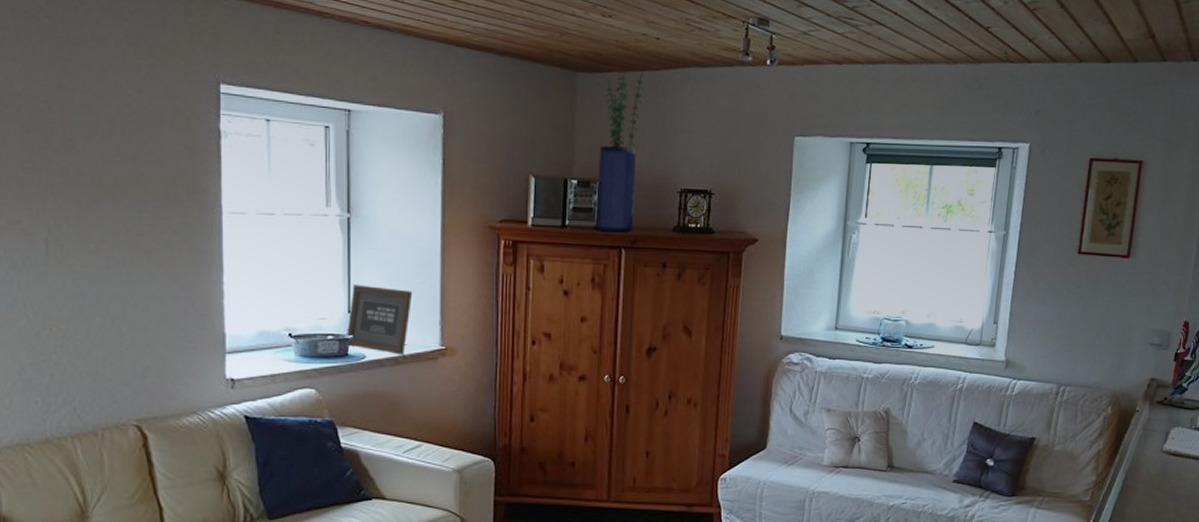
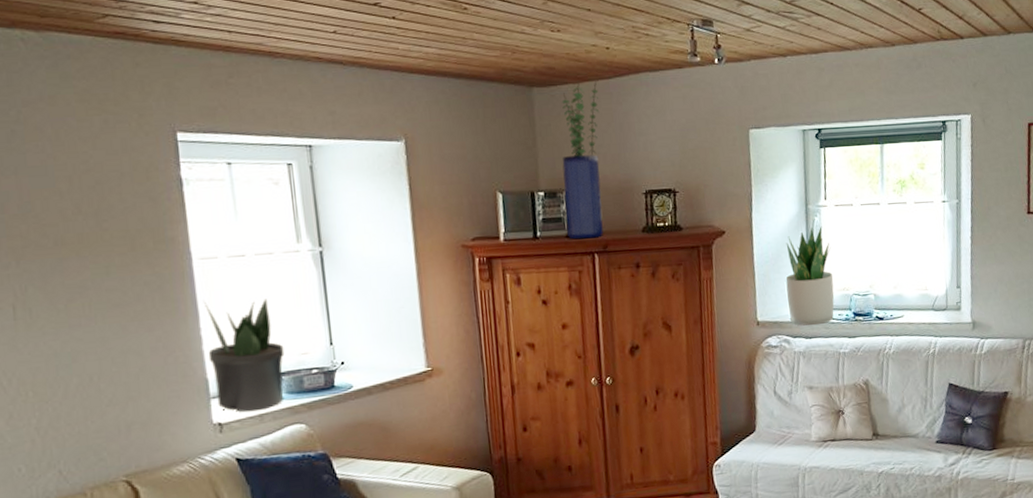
planter: none [228,257,302,370] -> present [205,299,285,412]
picture frame: present [345,284,413,355] -> none [330,316,393,381]
planter: none [814,244,866,347] -> present [785,226,835,326]

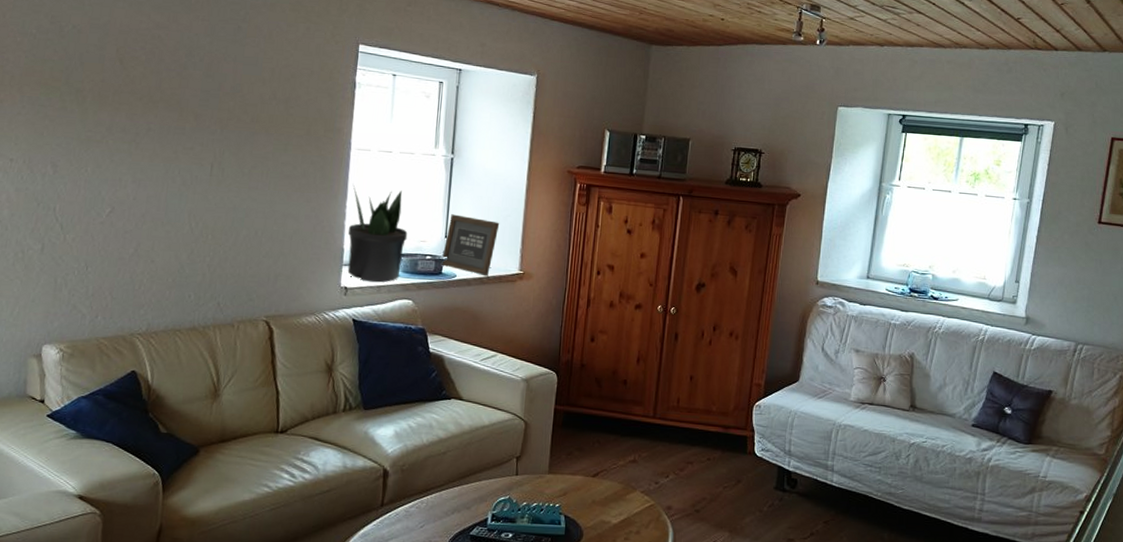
picture frame: none [330,316,393,381] -> present [440,214,500,277]
vase: present [562,81,604,239] -> none [659,44,708,183]
planter: present [785,226,835,326] -> none [848,203,897,295]

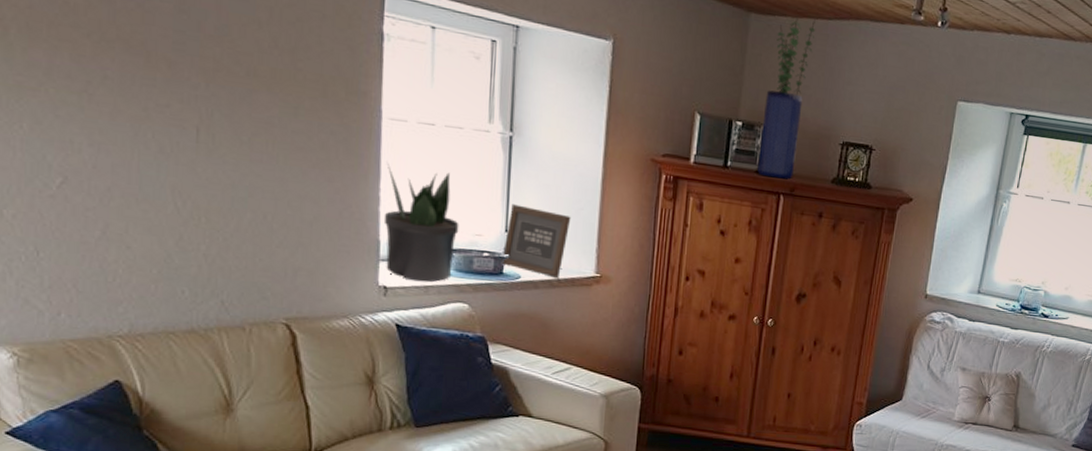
vase: none [659,44,708,183] -> present [757,15,816,180]

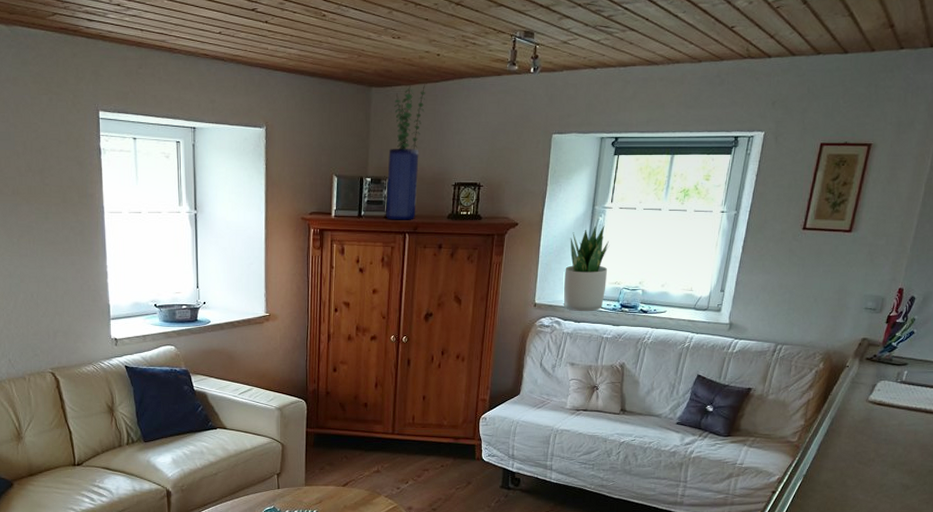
planter: present [383,164,459,282] -> none [111,246,164,331]
picture frame: present [501,204,571,279] -> none [195,266,244,320]
planter: none [958,212,1013,311] -> present [563,225,610,312]

